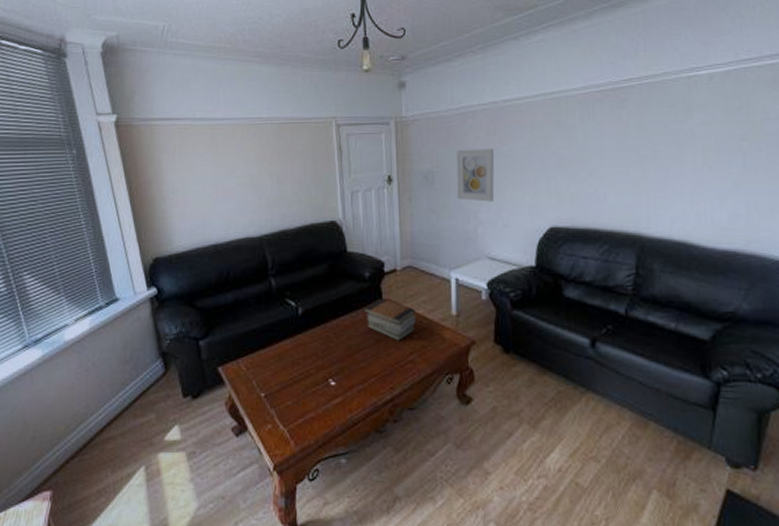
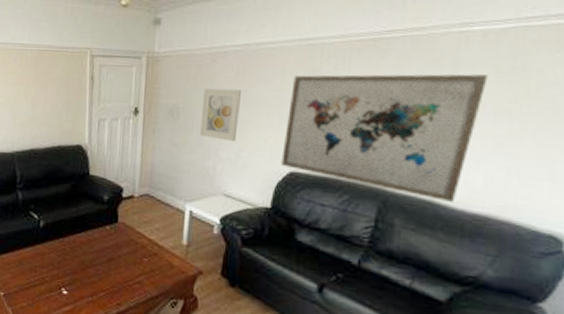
book stack: present [363,298,417,341] -> none [99,220,149,262]
wall art: none [540,116,719,242] -> present [281,74,488,203]

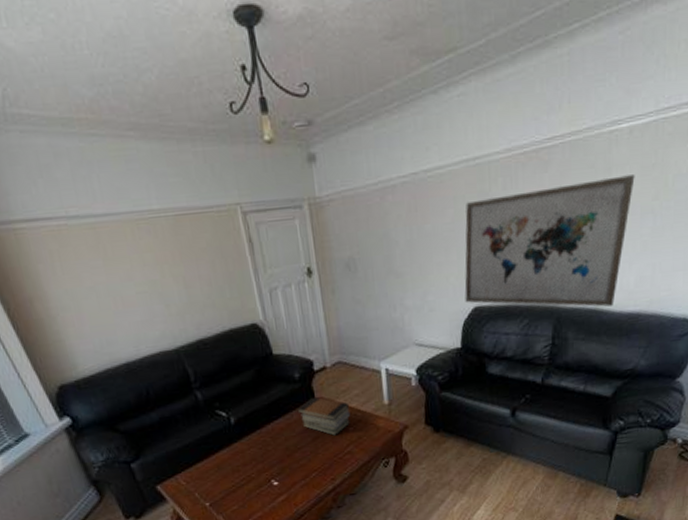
book stack: none [99,220,149,262] -> present [297,396,351,436]
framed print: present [199,88,242,141] -> none [378,227,419,288]

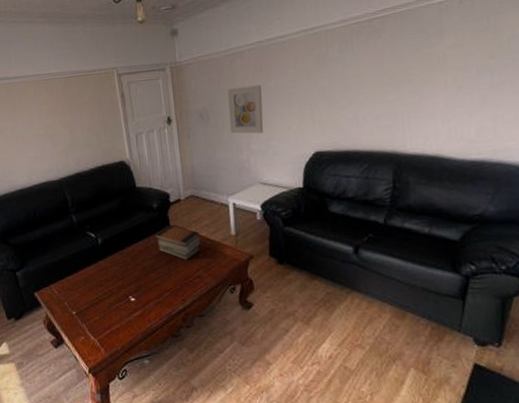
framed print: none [378,227,419,288] -> present [228,85,264,134]
wall art: present [464,174,635,307] -> none [305,37,468,155]

